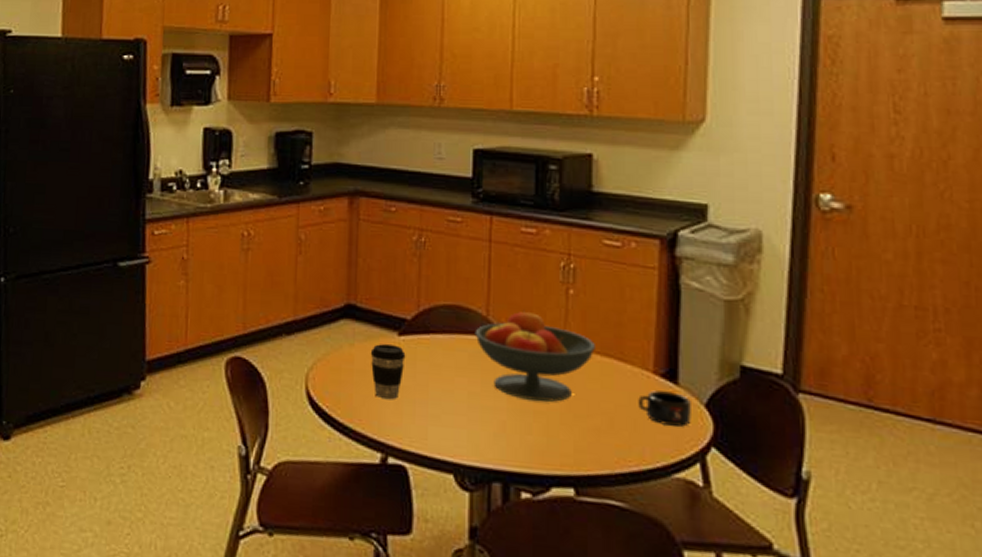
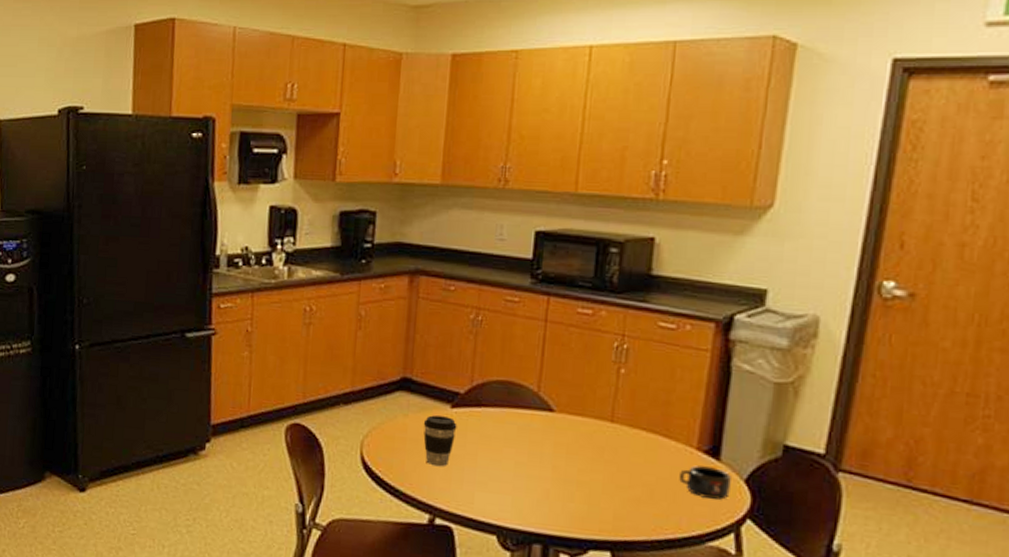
fruit bowl: present [475,309,595,402] -> none [525,386,642,473]

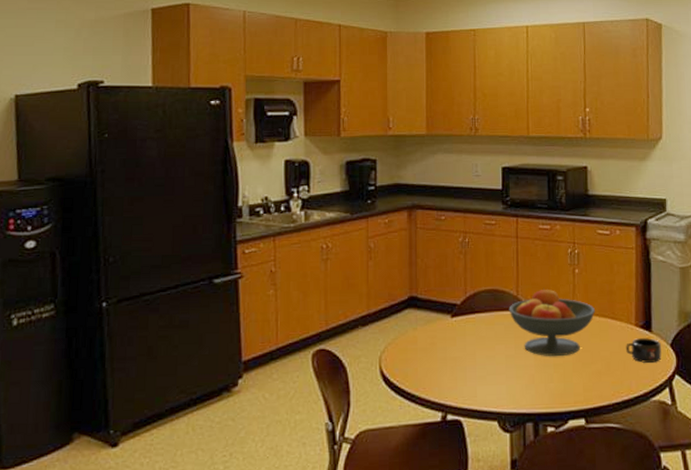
coffee cup: present [423,415,457,467] -> none [430,325,458,370]
fruit bowl: none [525,386,642,473] -> present [508,287,595,357]

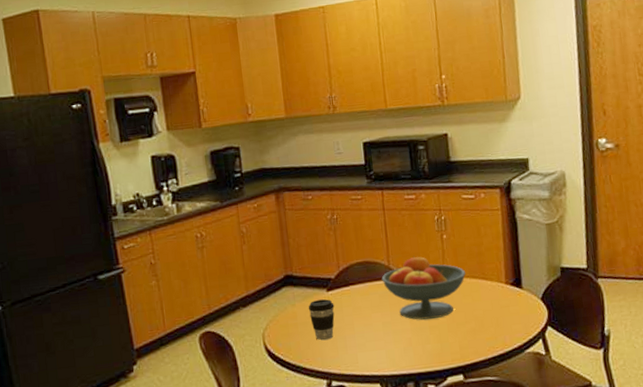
coffee cup: none [430,325,458,370] -> present [308,299,335,341]
mug: present [626,338,662,363] -> none [498,294,533,318]

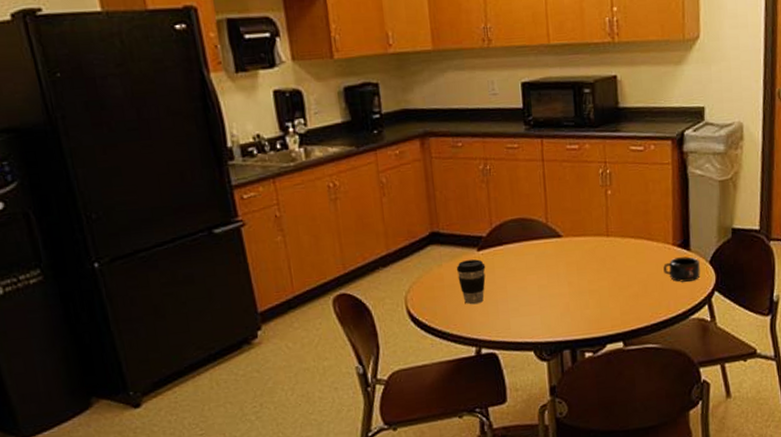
fruit bowl: present [381,255,466,320] -> none [538,212,630,283]
mug: none [498,294,533,318] -> present [663,256,701,282]

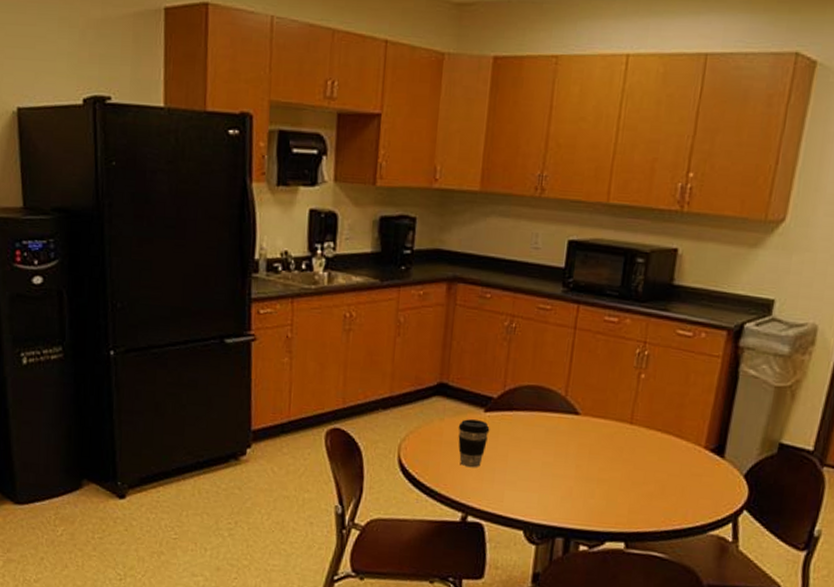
mug: present [663,256,701,282] -> none [687,463,733,493]

